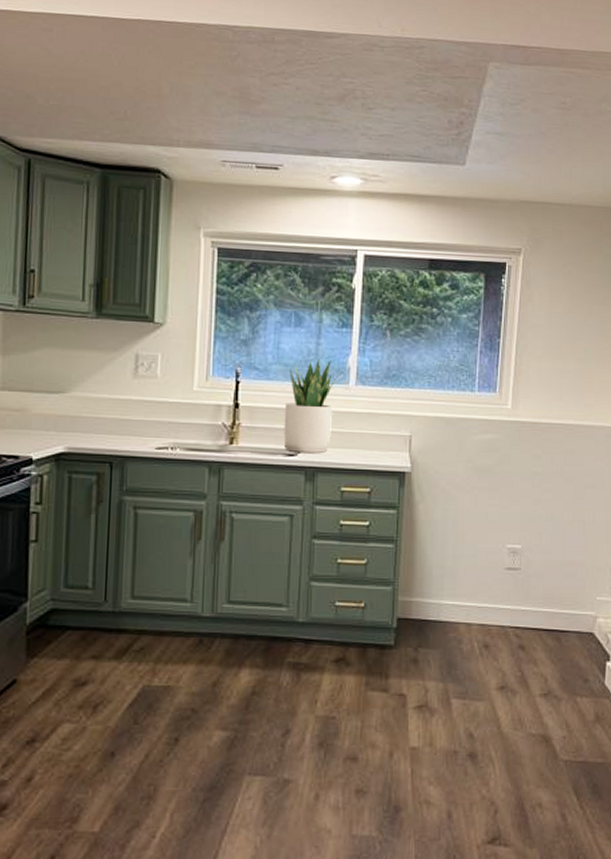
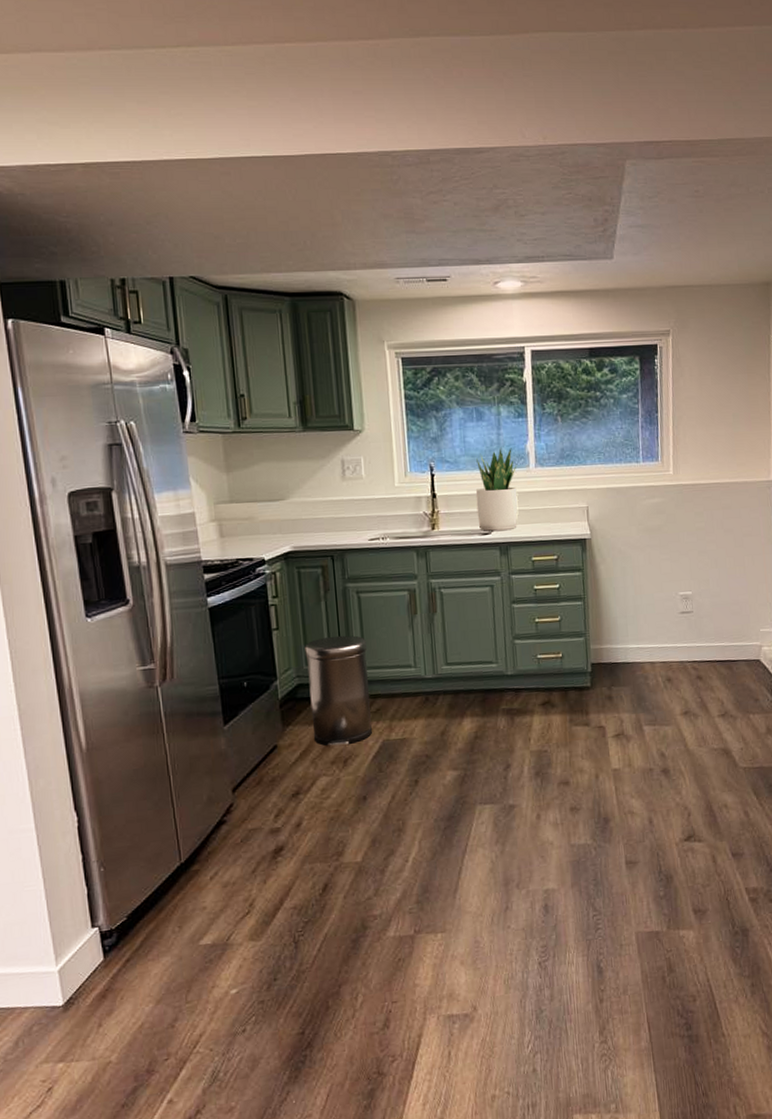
pedal bin: none [61,556,138,688] -> present [305,635,373,747]

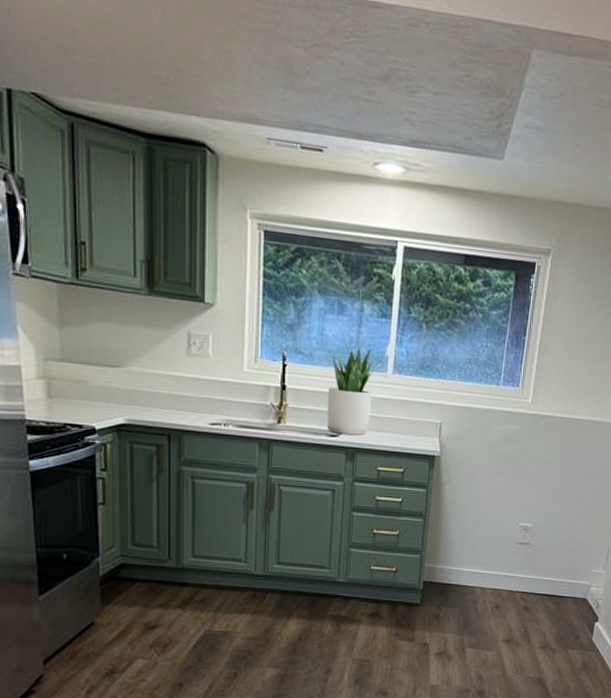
pedal bin: present [305,635,373,747] -> none [131,519,197,631]

